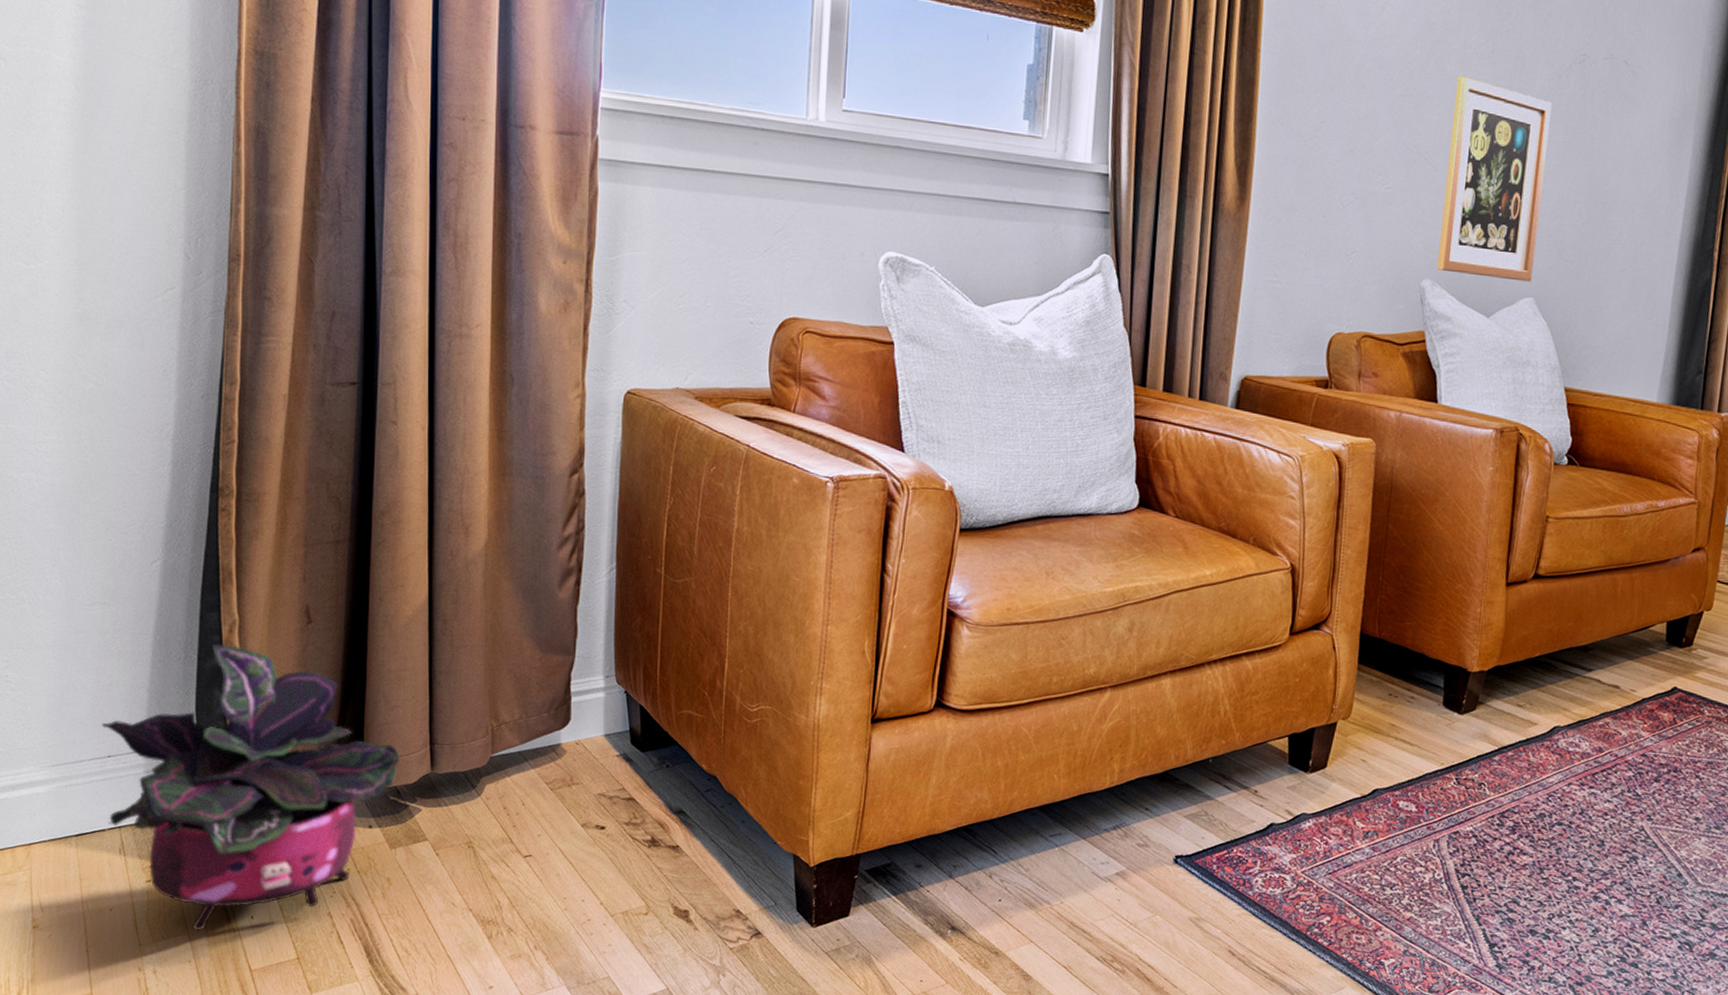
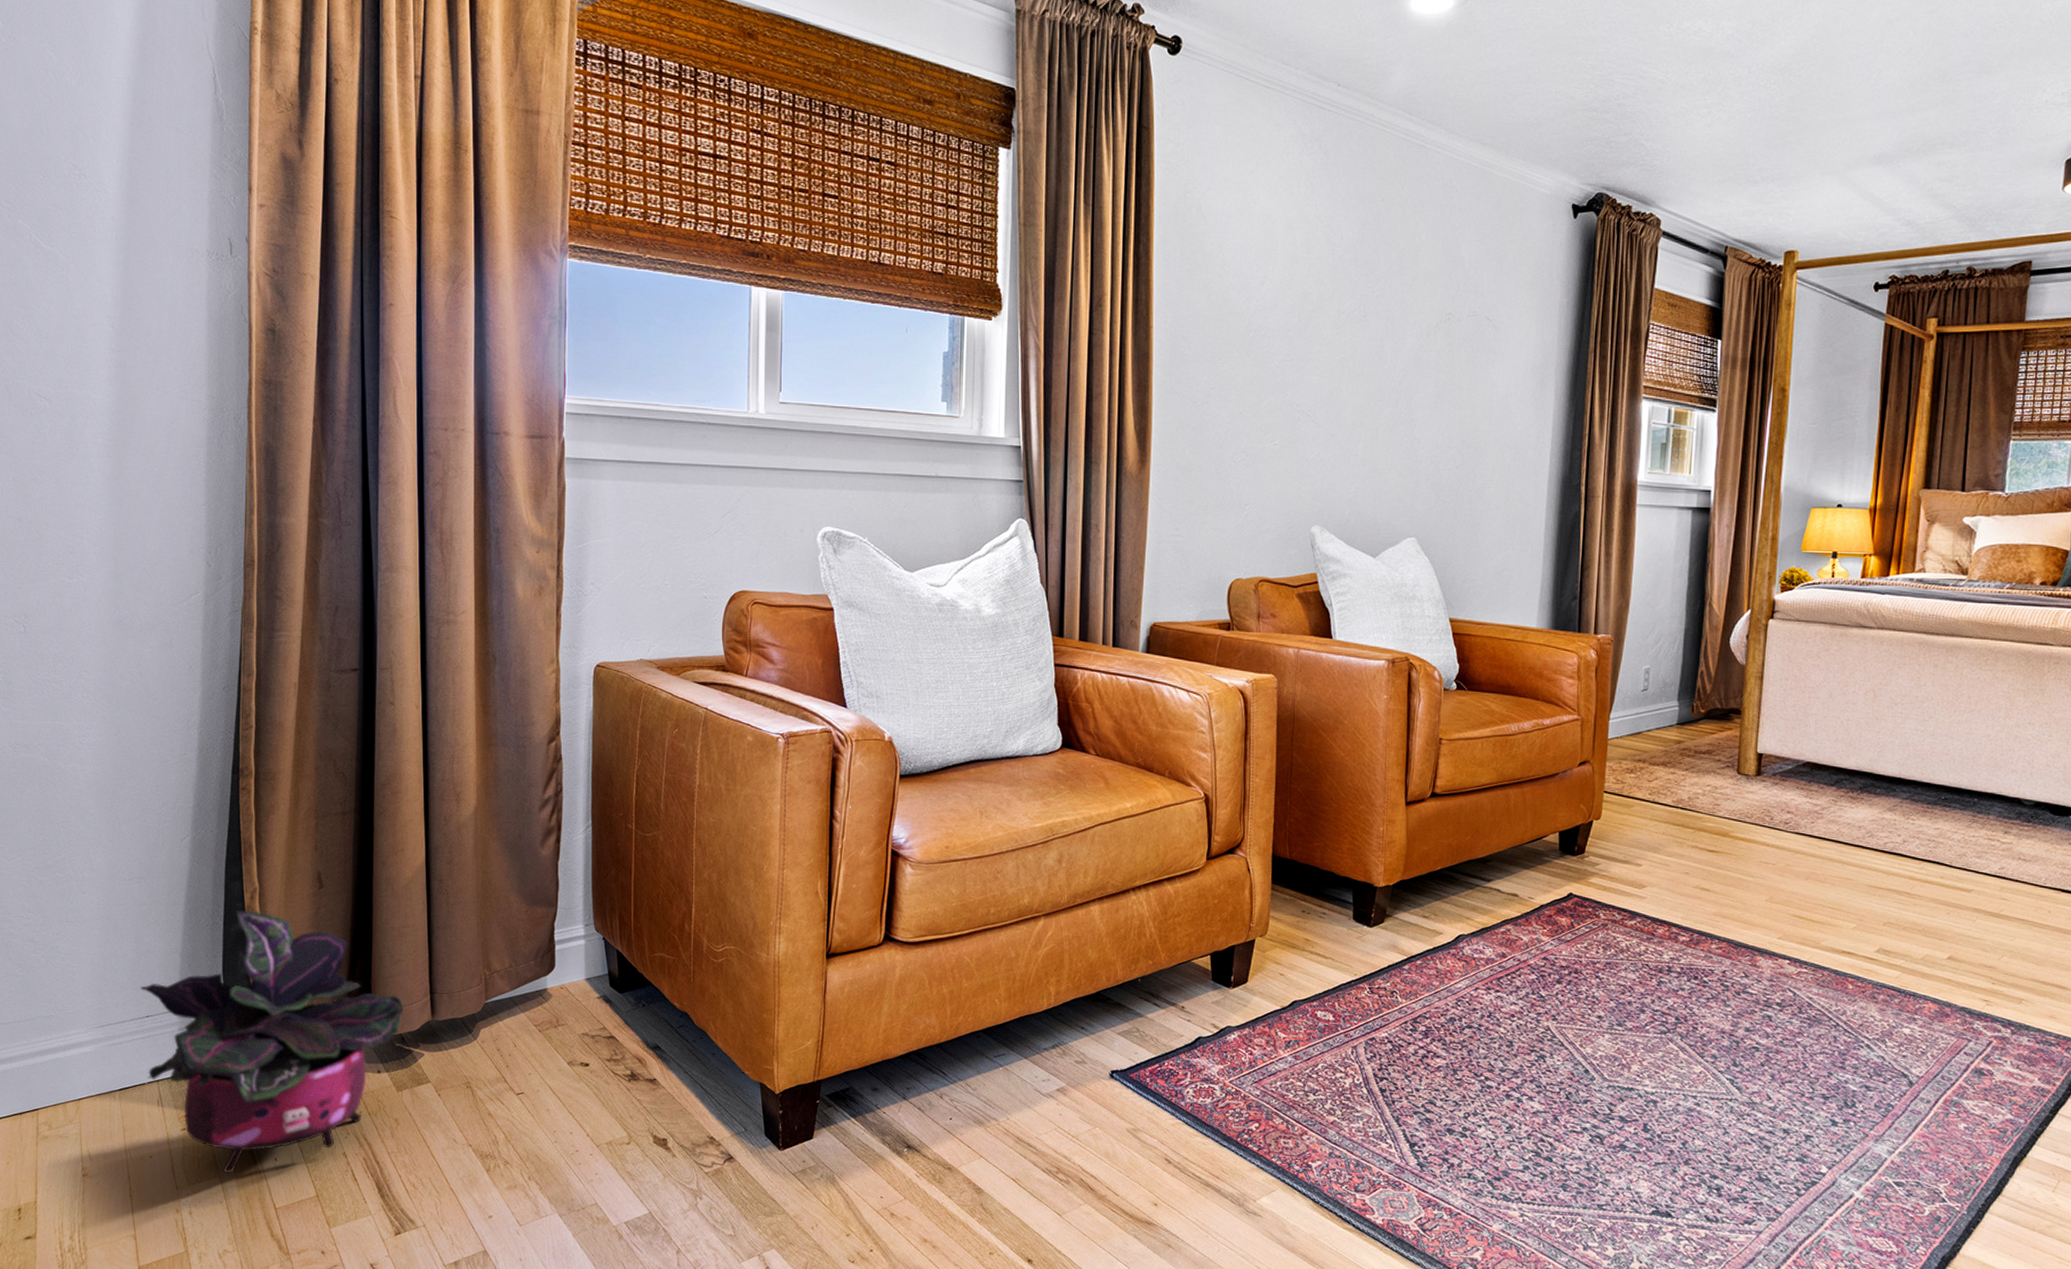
wall art: present [1437,75,1553,282] -> none [1325,339,1423,523]

